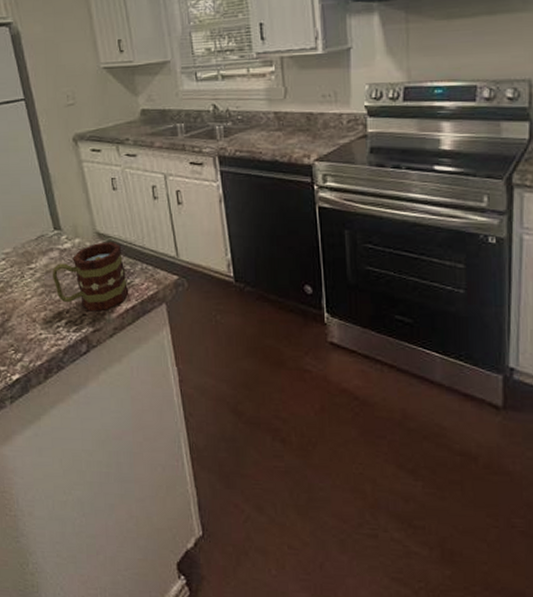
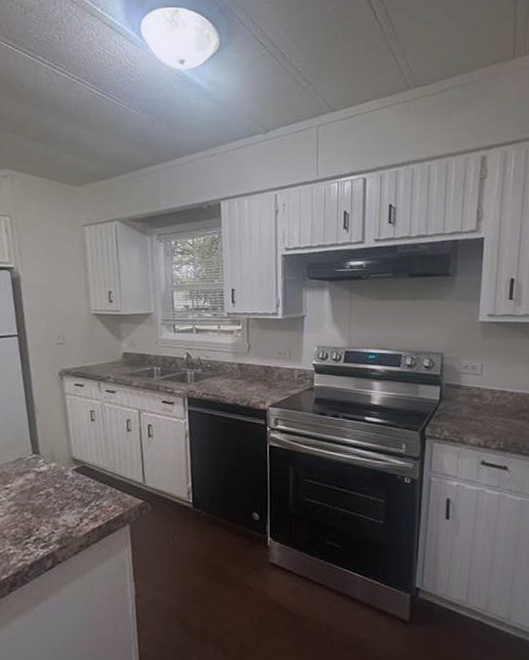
mug: present [52,242,129,312] -> none [26,467,97,530]

